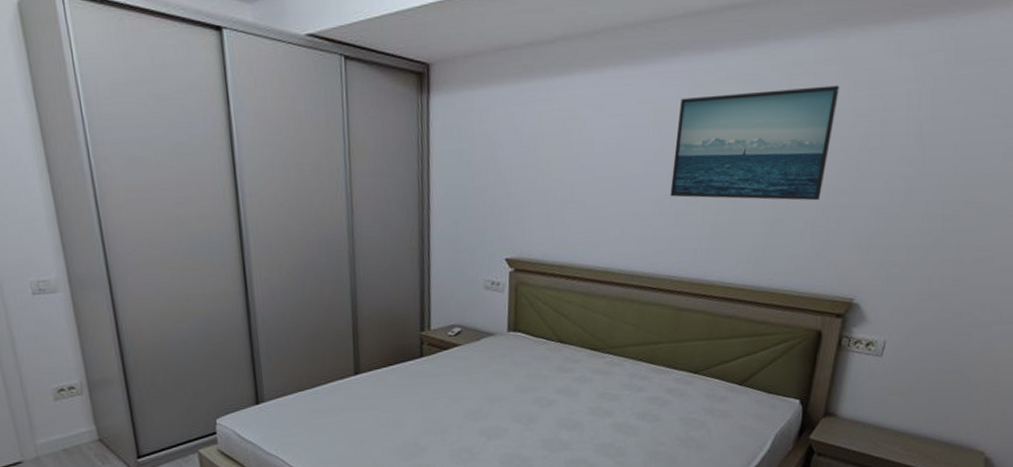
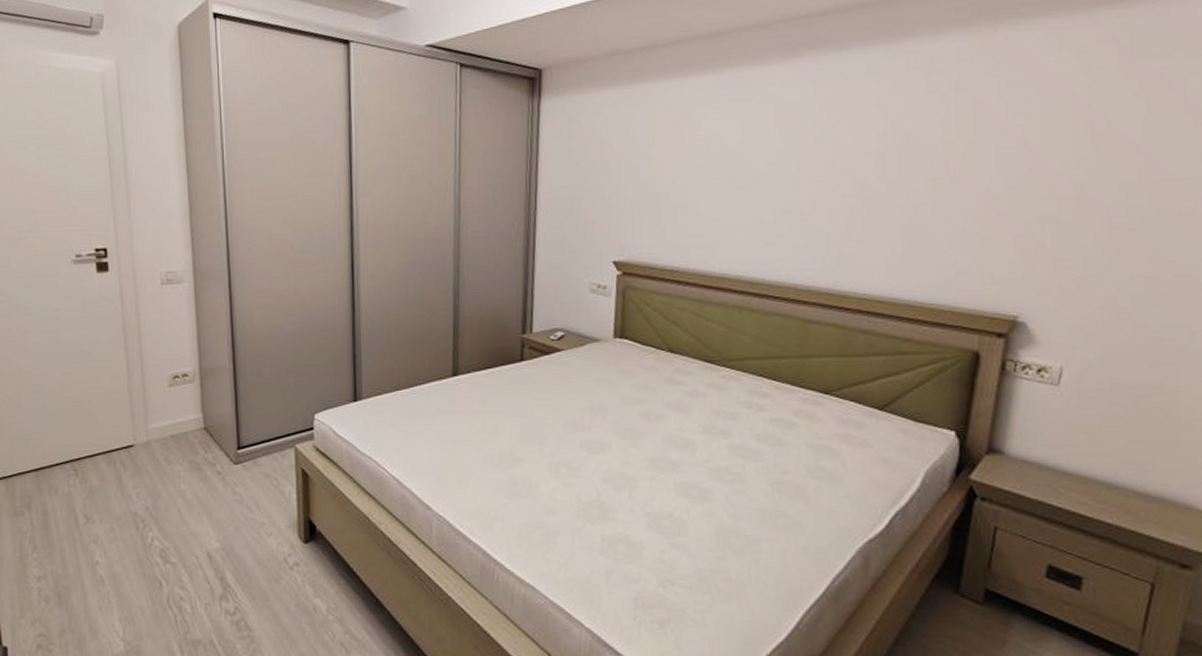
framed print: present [670,85,840,201] -> none [793,82,990,206]

